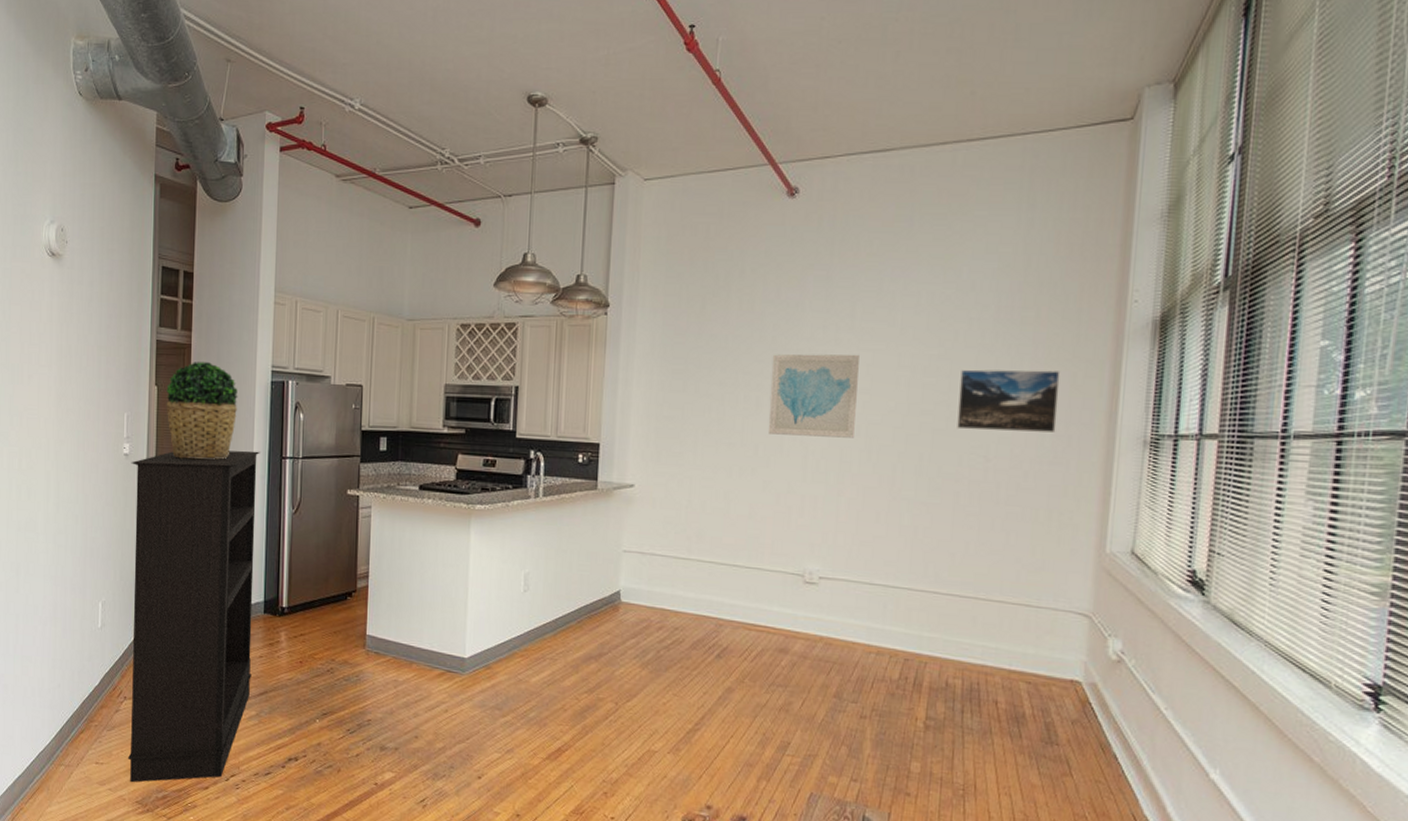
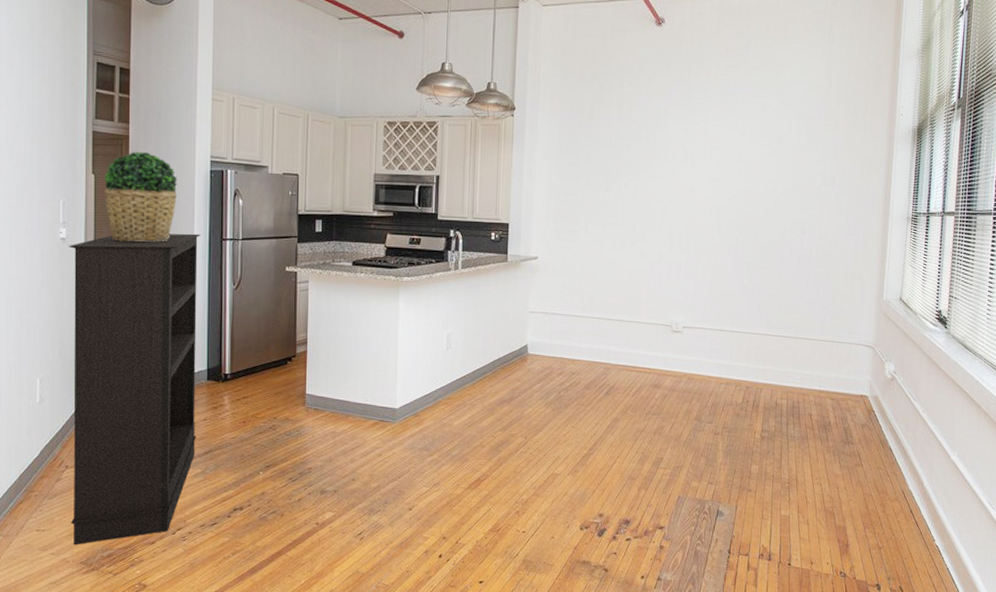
wall art: present [767,354,859,438] -> none [643,151,711,217]
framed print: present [957,369,1061,432] -> none [782,164,852,212]

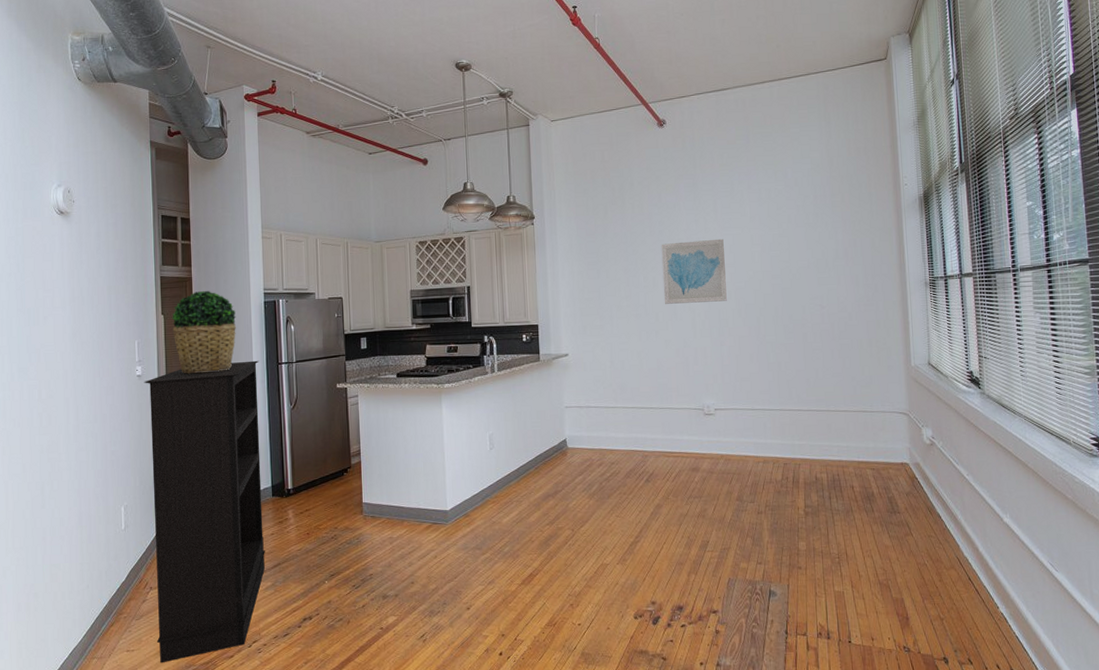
wall art: none [643,151,711,217] -> present [661,238,727,304]

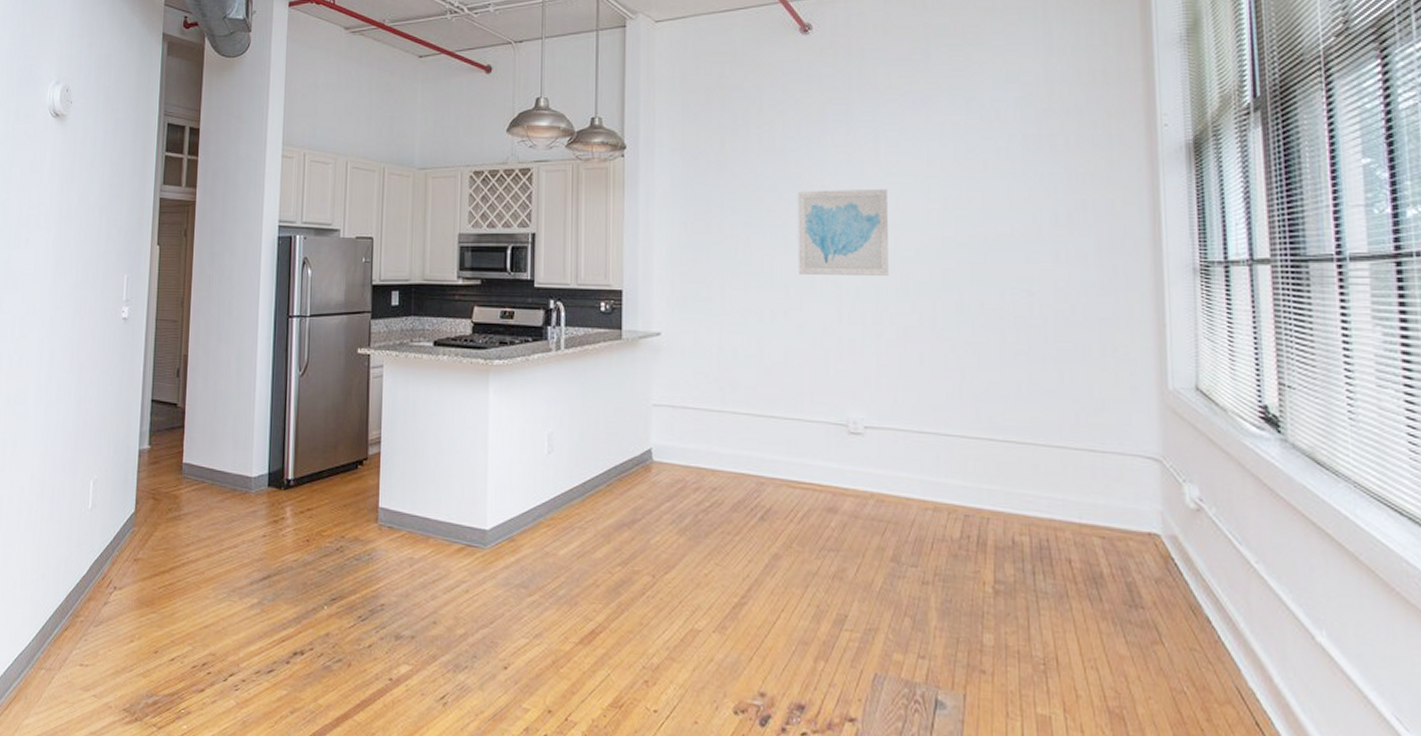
bookshelf: present [144,360,265,664] -> none [116,310,266,687]
potted plant: present [172,291,237,374] -> none [168,219,244,322]

